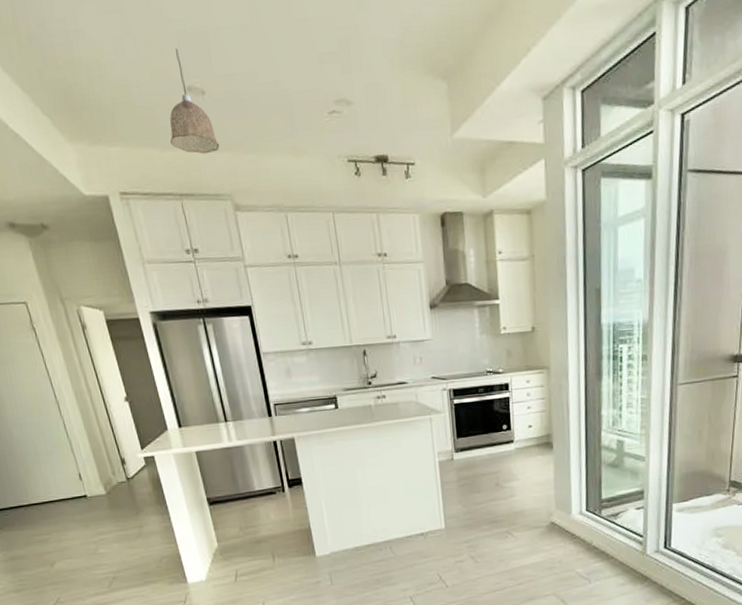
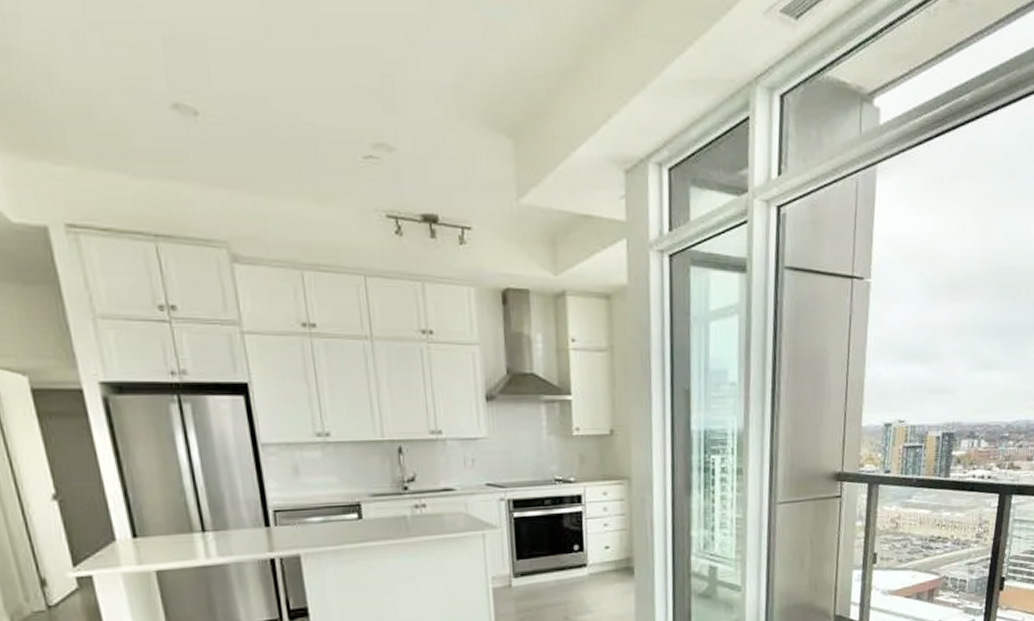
pendant lamp: present [170,48,220,154] -> none [145,54,215,188]

